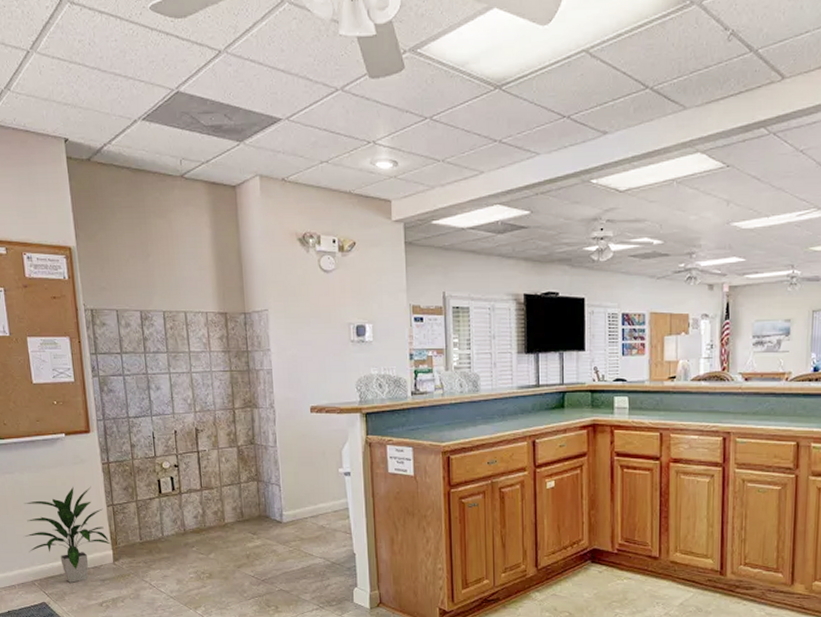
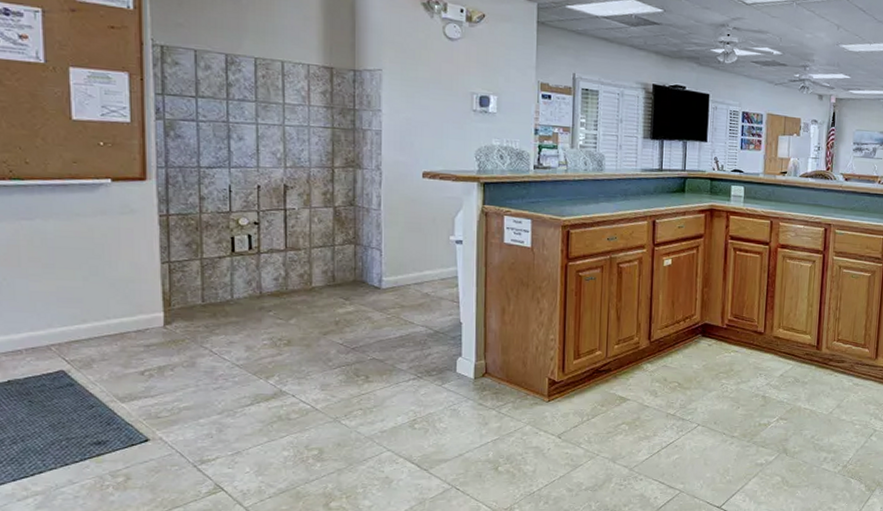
indoor plant: present [24,486,111,583] -> none [41,239,163,348]

